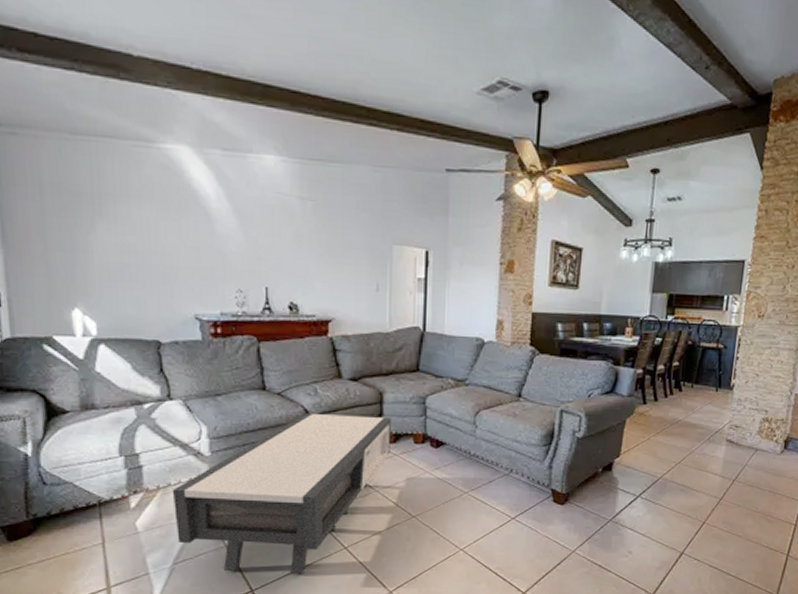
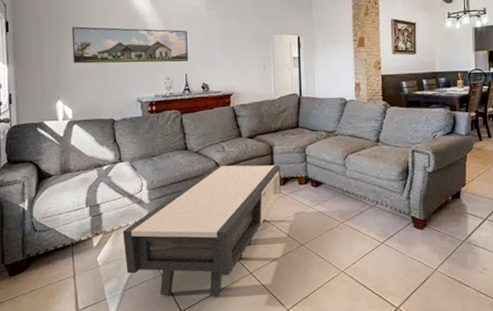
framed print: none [93,202,270,271] -> present [71,26,188,64]

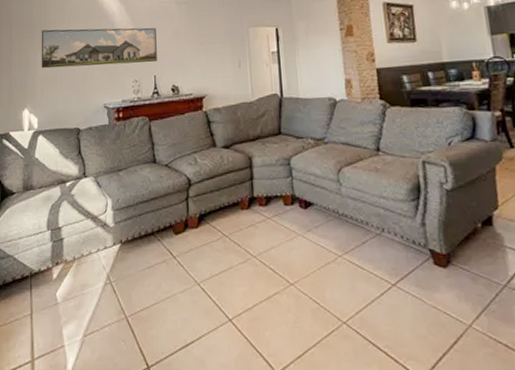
coffee table: present [122,165,281,297] -> none [84,180,263,351]

